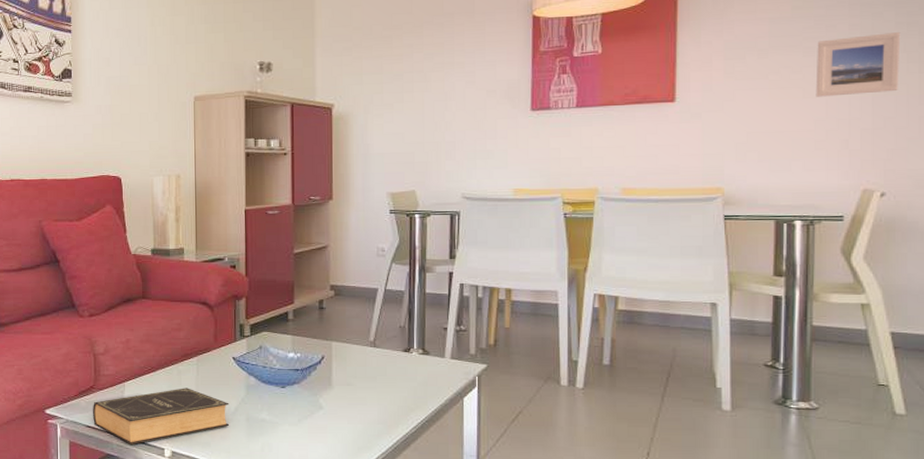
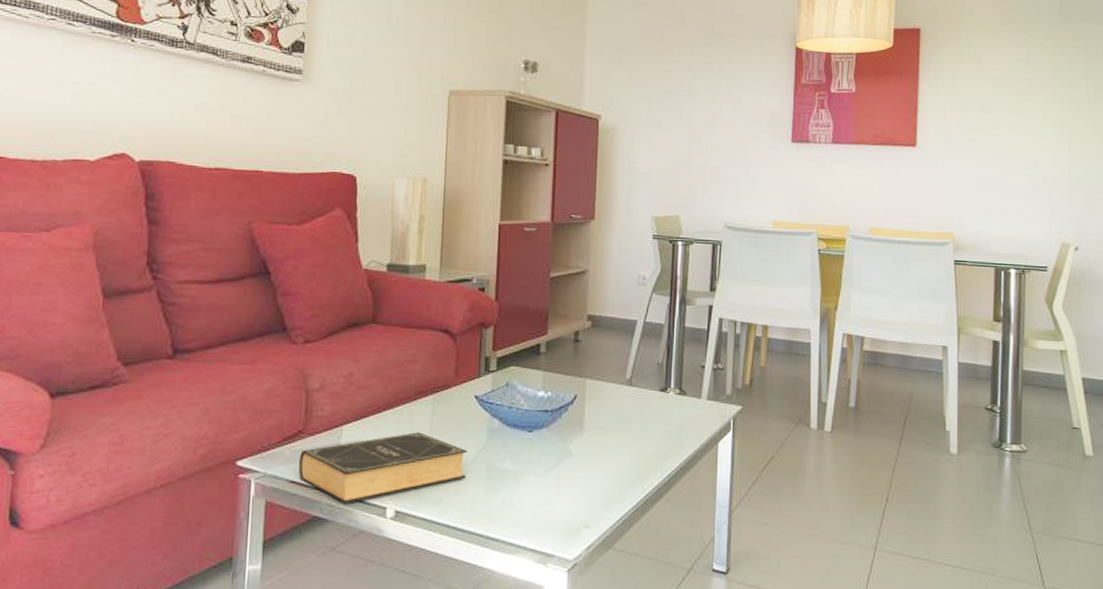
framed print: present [815,32,901,97] -> none [1027,101,1089,156]

